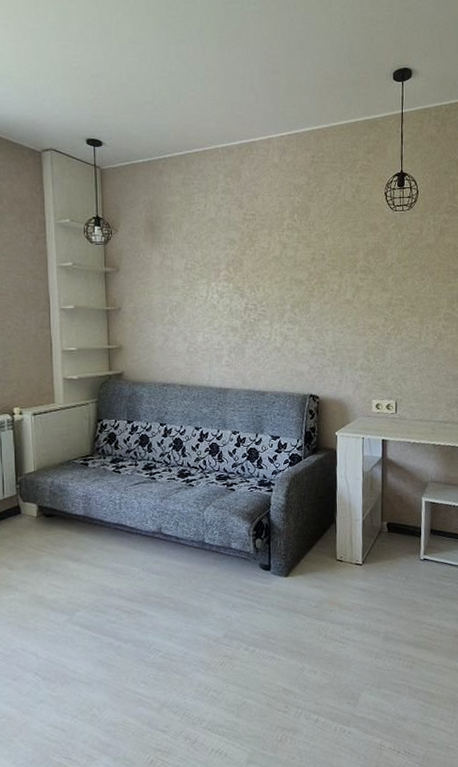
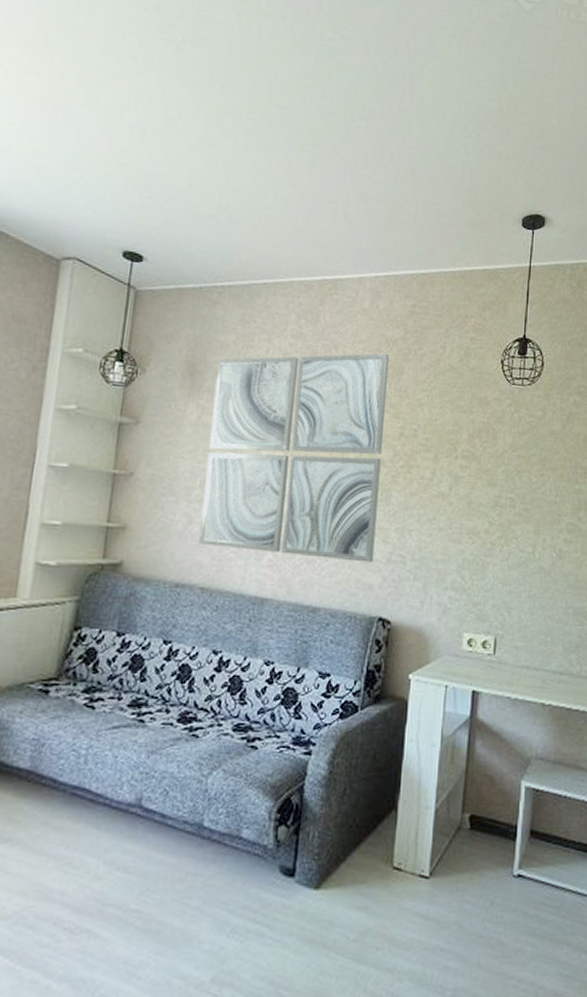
wall art: none [169,197,302,357] -> present [198,353,389,563]

